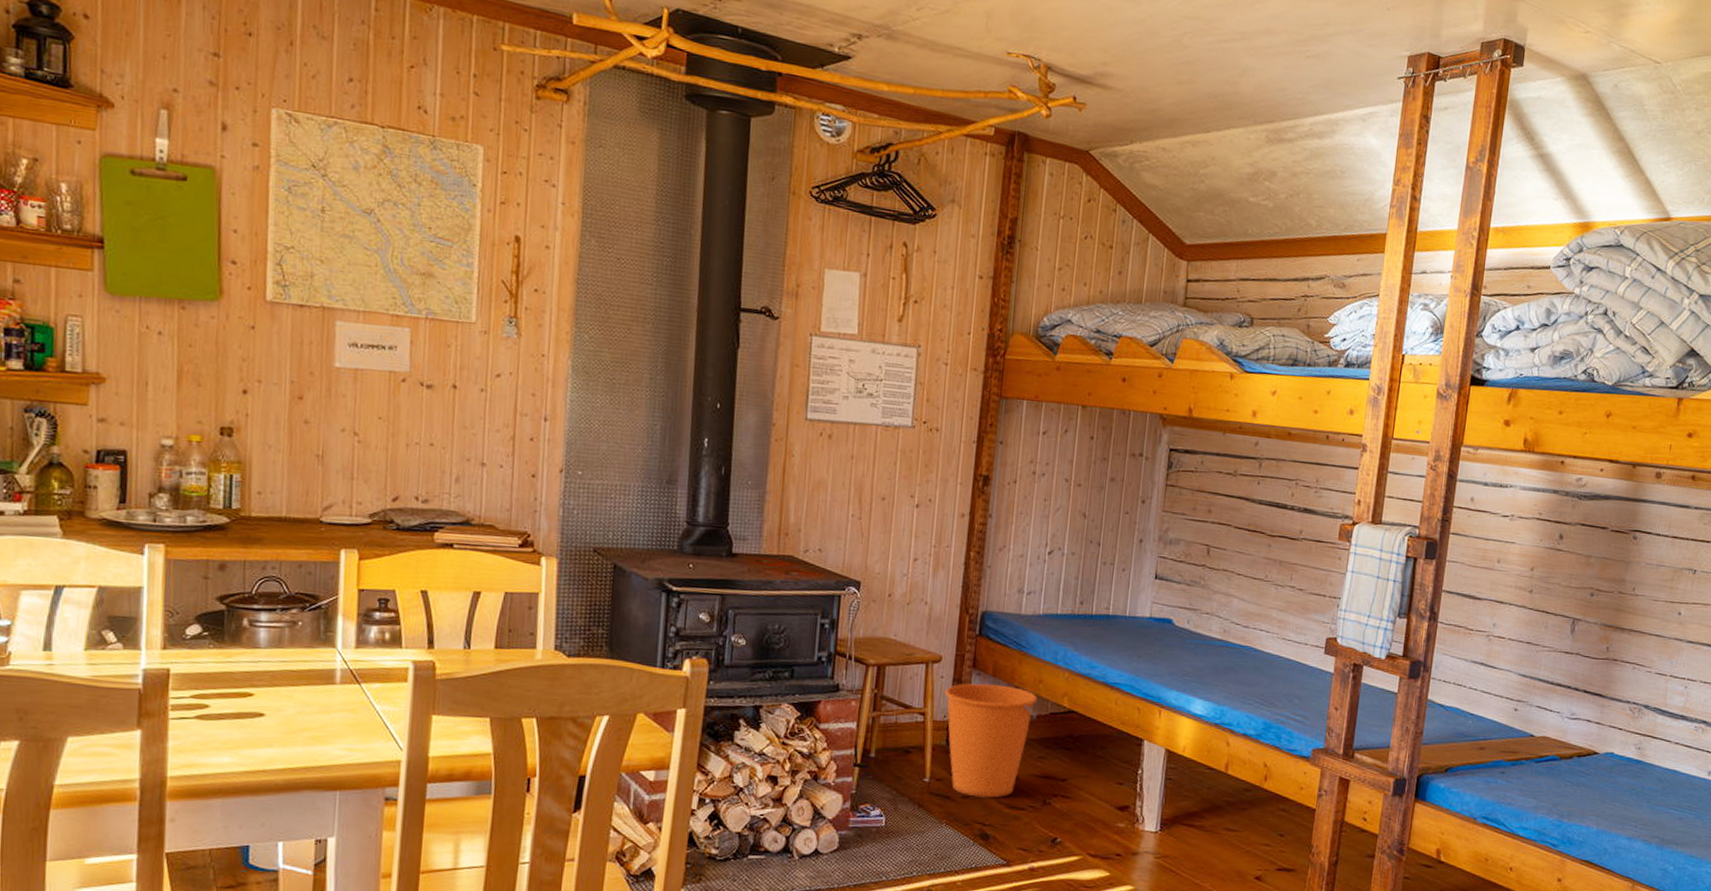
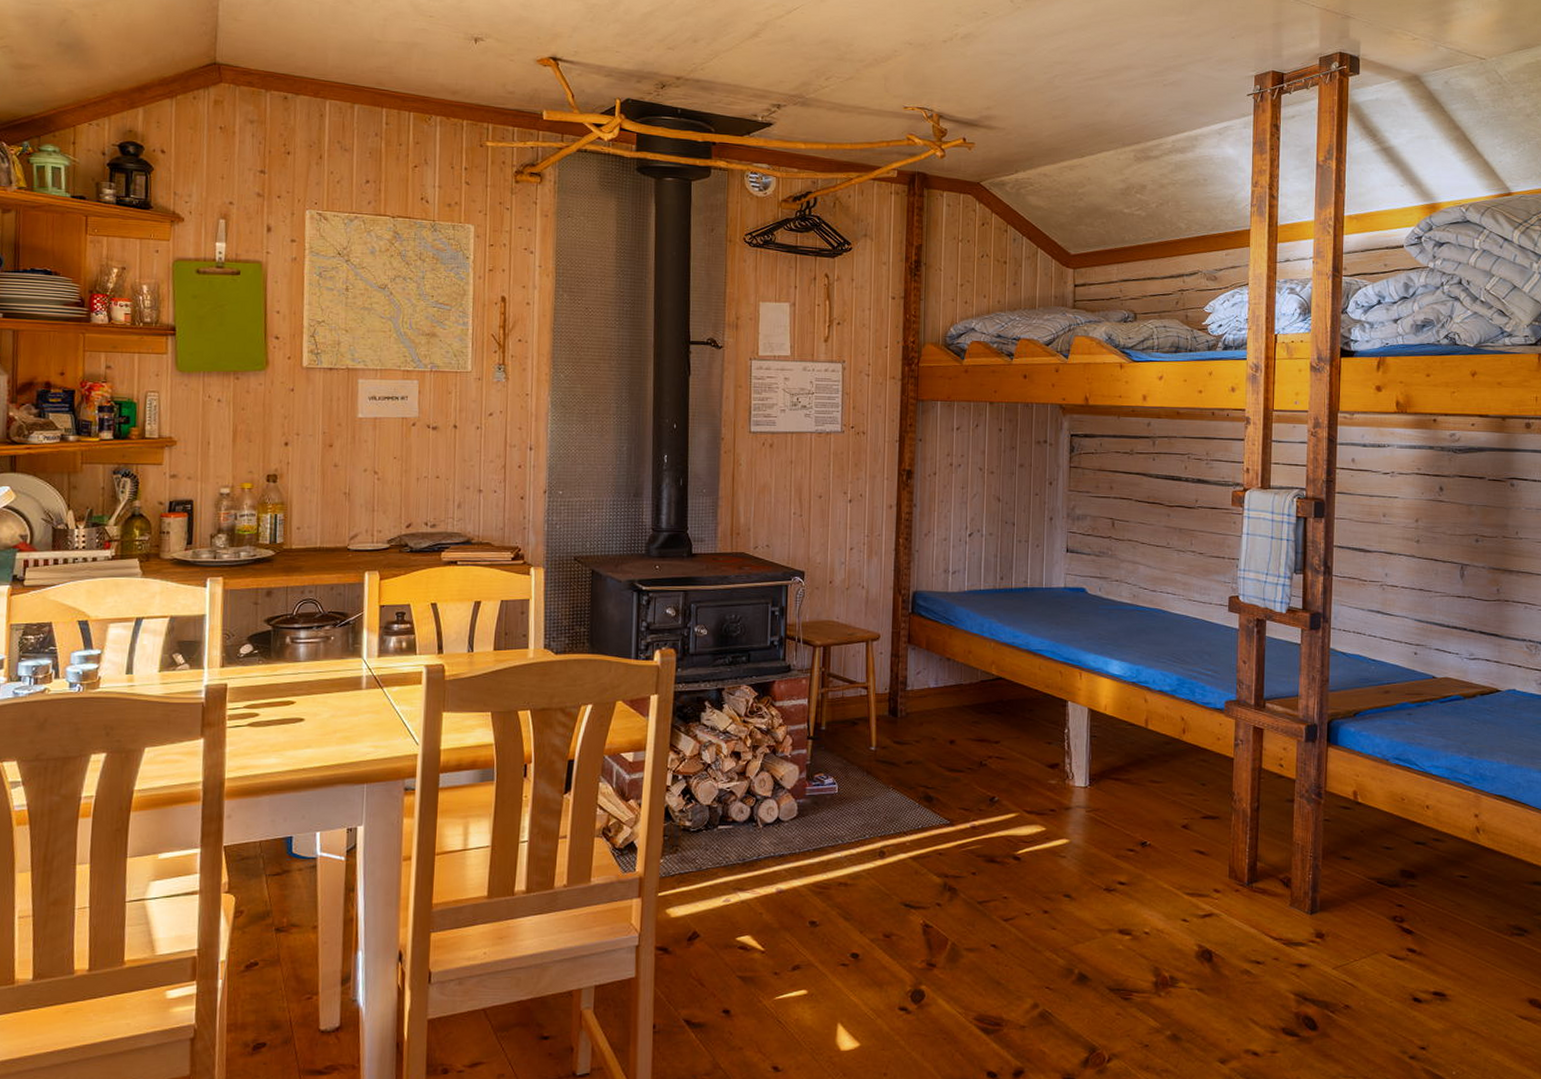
bucket: present [945,683,1038,798] -> none [884,657,968,762]

